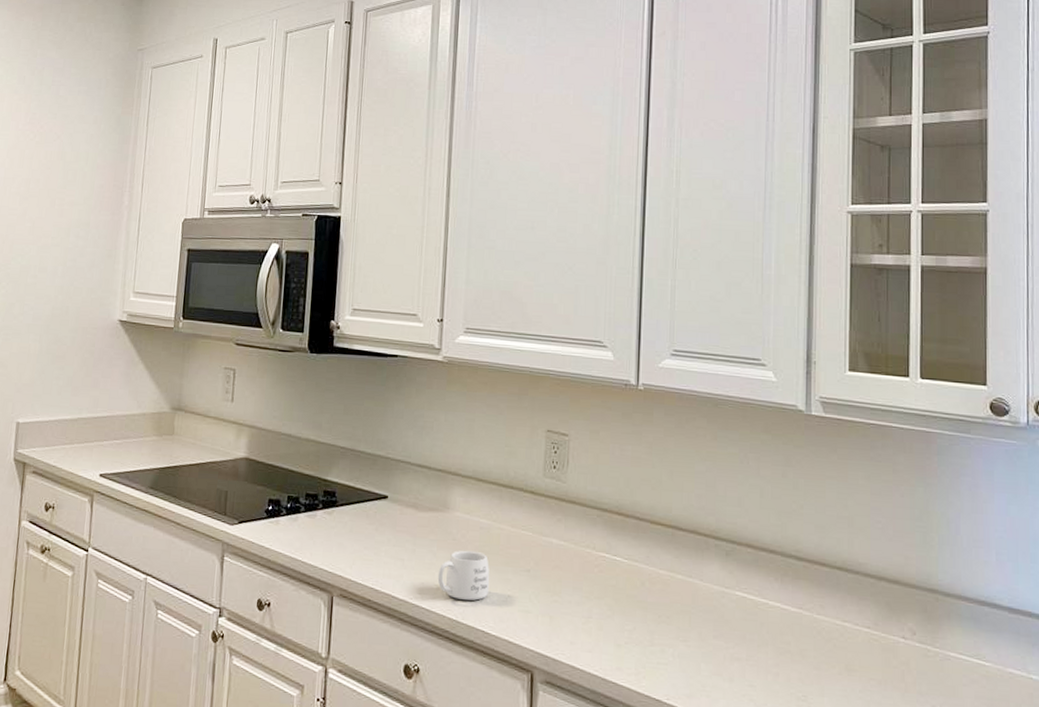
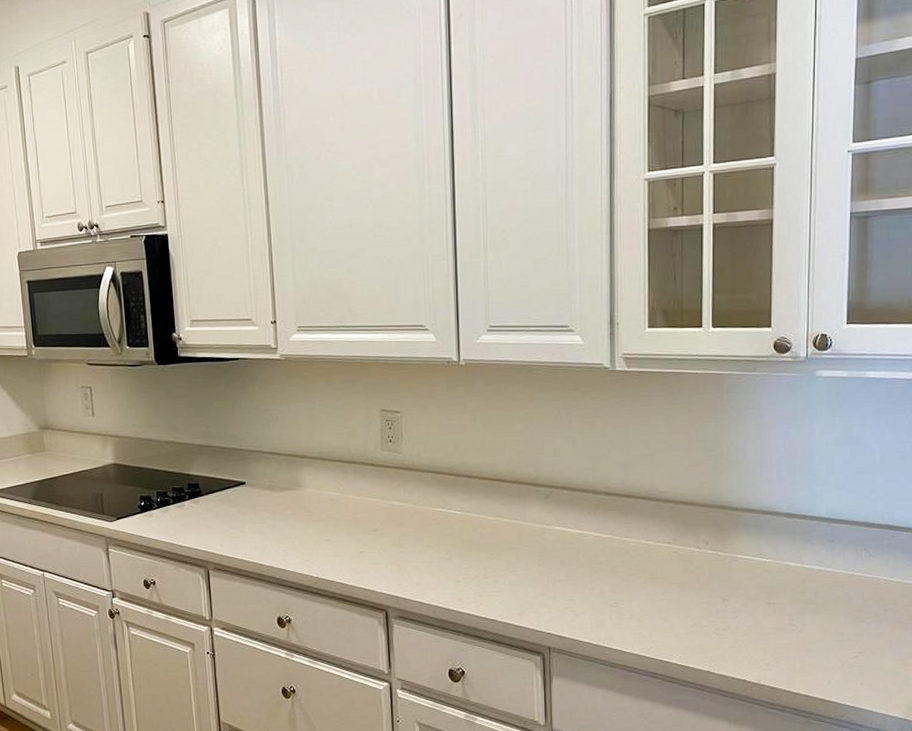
mug: present [437,550,490,601] -> none [297,519,344,560]

